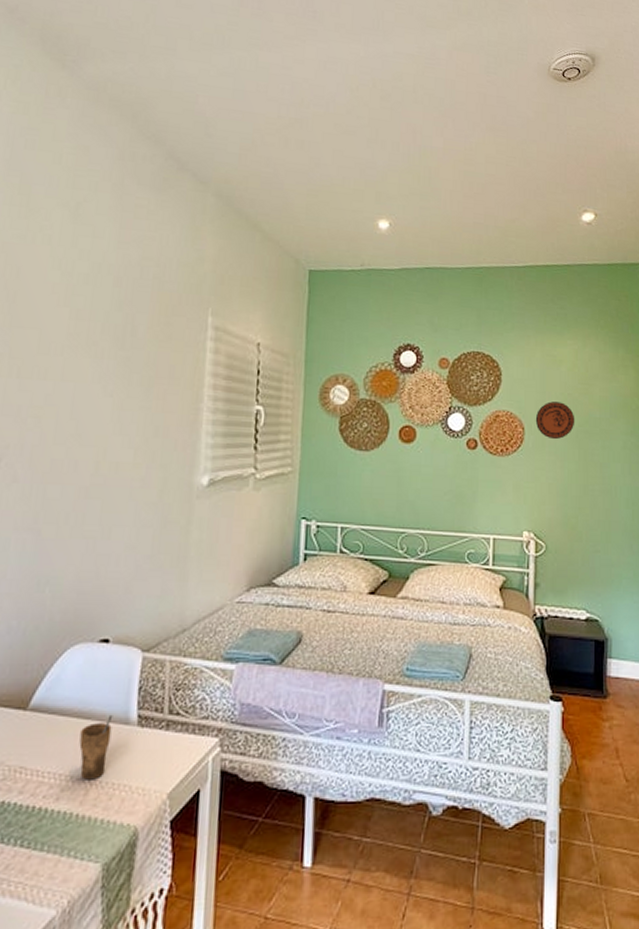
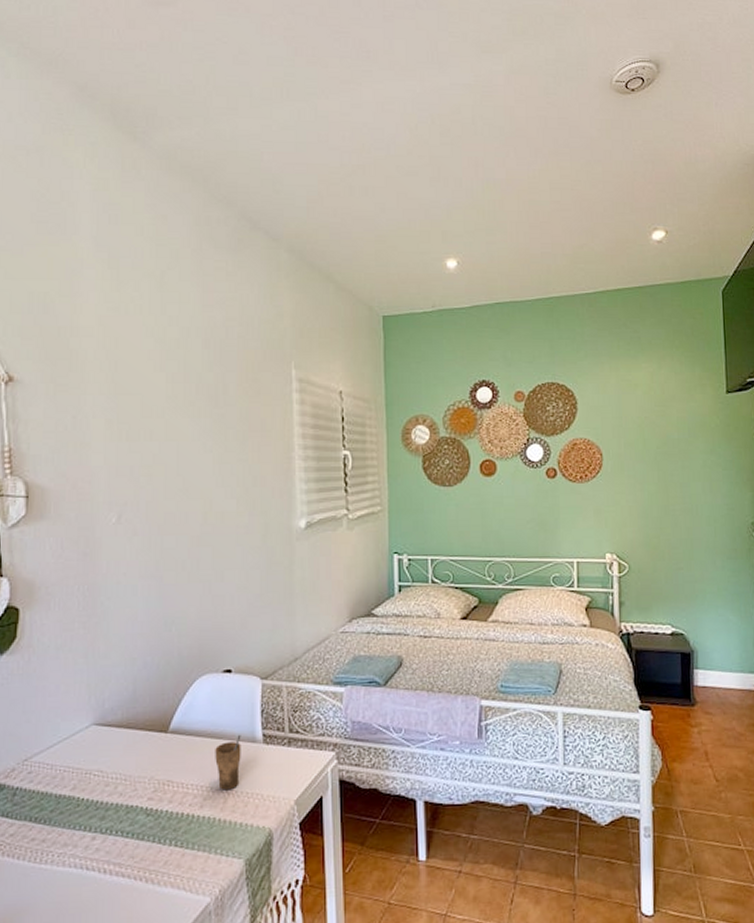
decorative plate: present [535,401,575,440] -> none [613,426,653,463]

